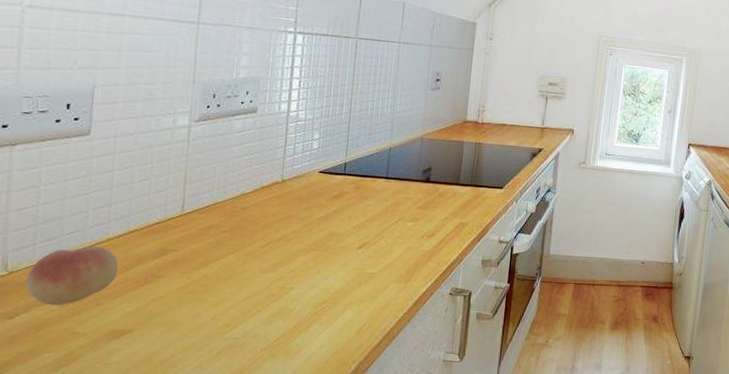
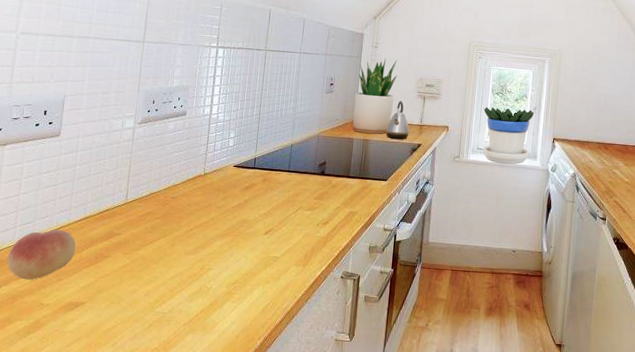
planter: none [462,52,516,137] -> present [352,59,398,134]
kettle: none [501,100,530,144] -> present [385,101,410,140]
flowerpot: none [612,109,669,172] -> present [483,107,535,165]

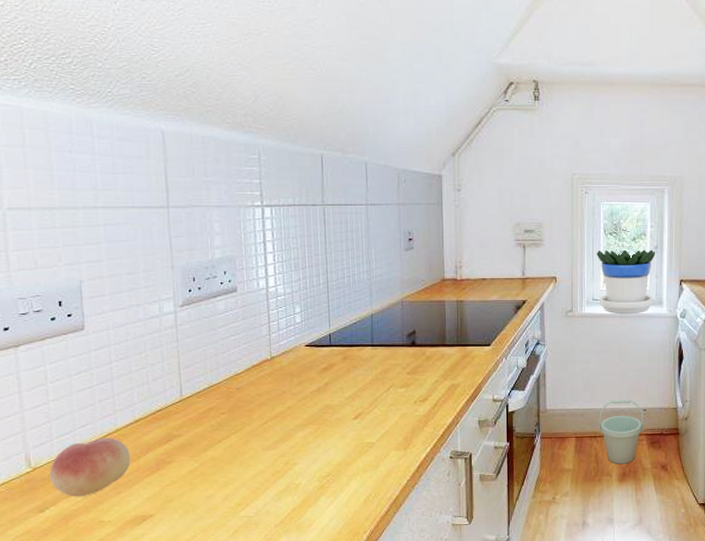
planter: present [352,59,398,134] -> none [440,203,489,294]
kettle: present [385,101,410,140] -> none [482,252,511,298]
bucket: none [472,239,513,300] -> present [599,399,644,464]

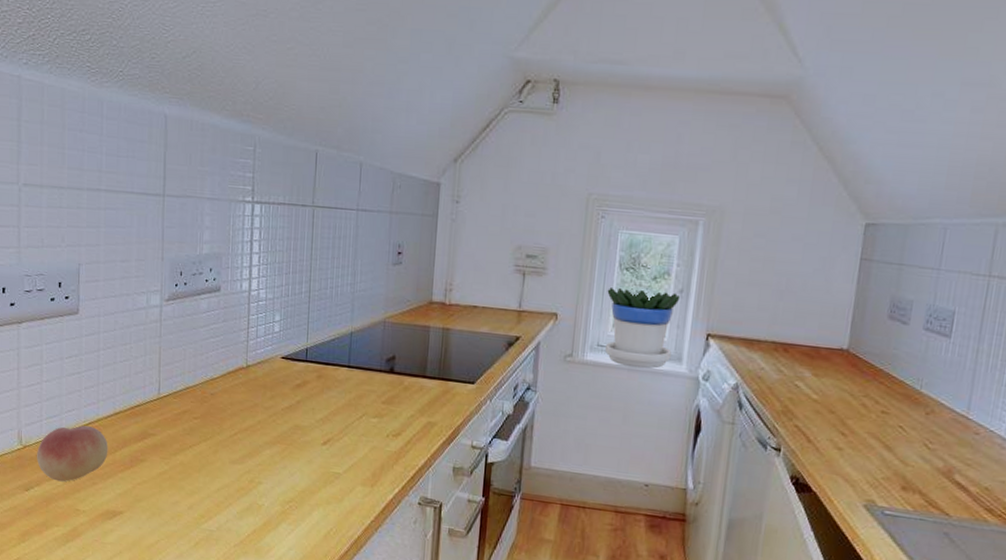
bucket: present [599,399,644,464] -> none [589,467,645,546]

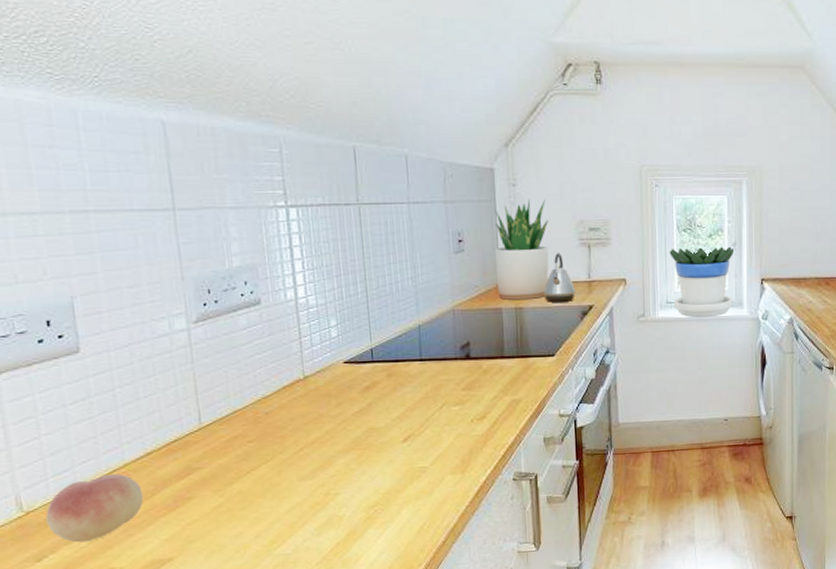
planter: none [428,218,487,322] -> present [494,199,549,301]
kettle: none [471,277,504,330] -> present [543,253,576,303]

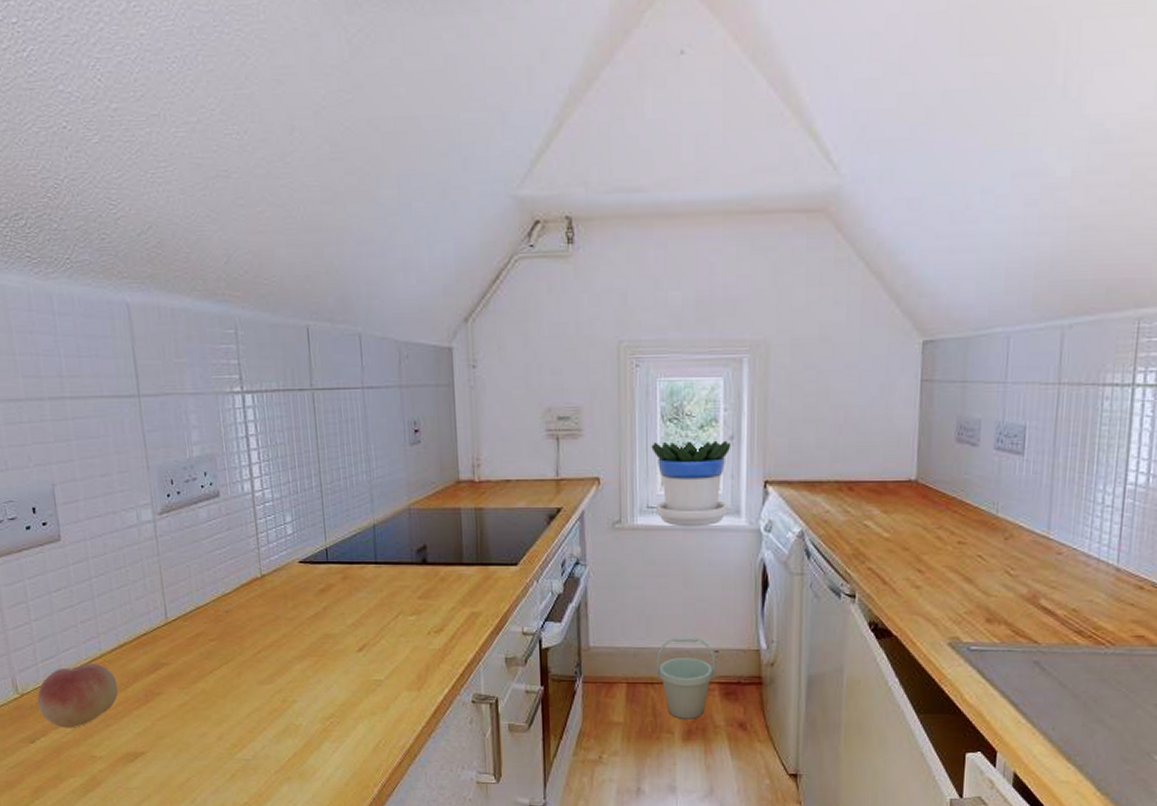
planter: present [494,199,549,301] -> none [453,383,513,500]
kettle: present [543,253,576,303] -> none [505,446,542,504]
bucket: none [676,409,726,479] -> present [657,637,716,719]

